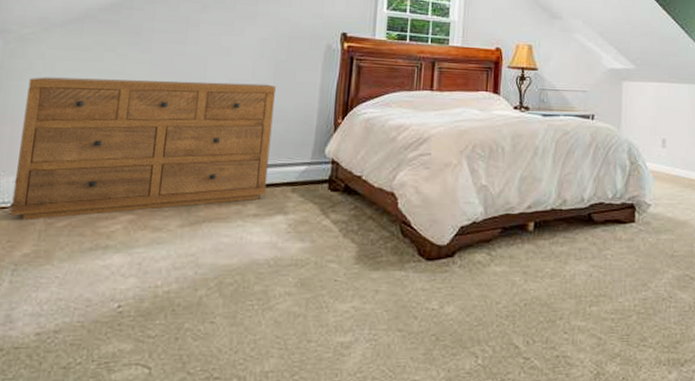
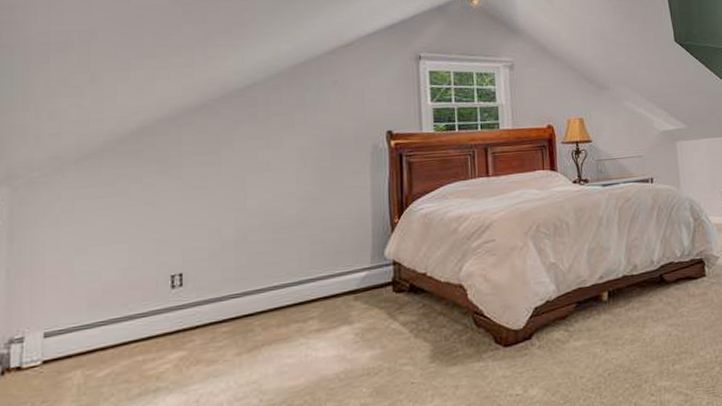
dresser: present [10,77,276,221] -> none [41,193,327,377]

